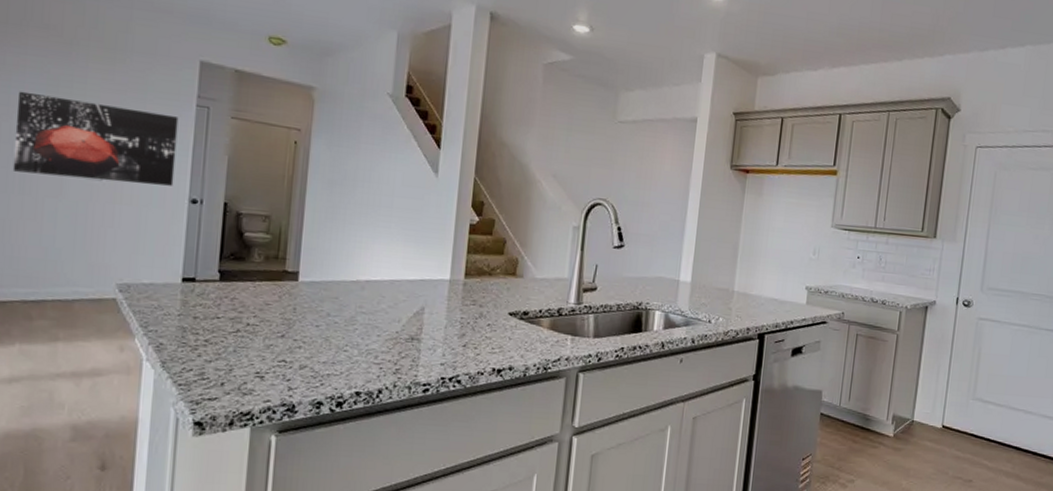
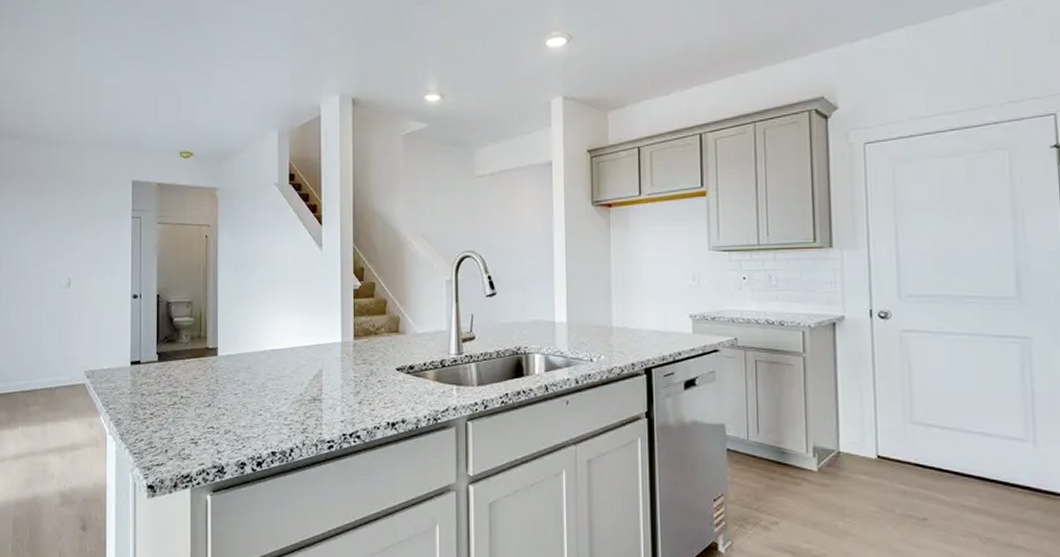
wall art: present [12,91,179,186] -> none [10,225,120,288]

